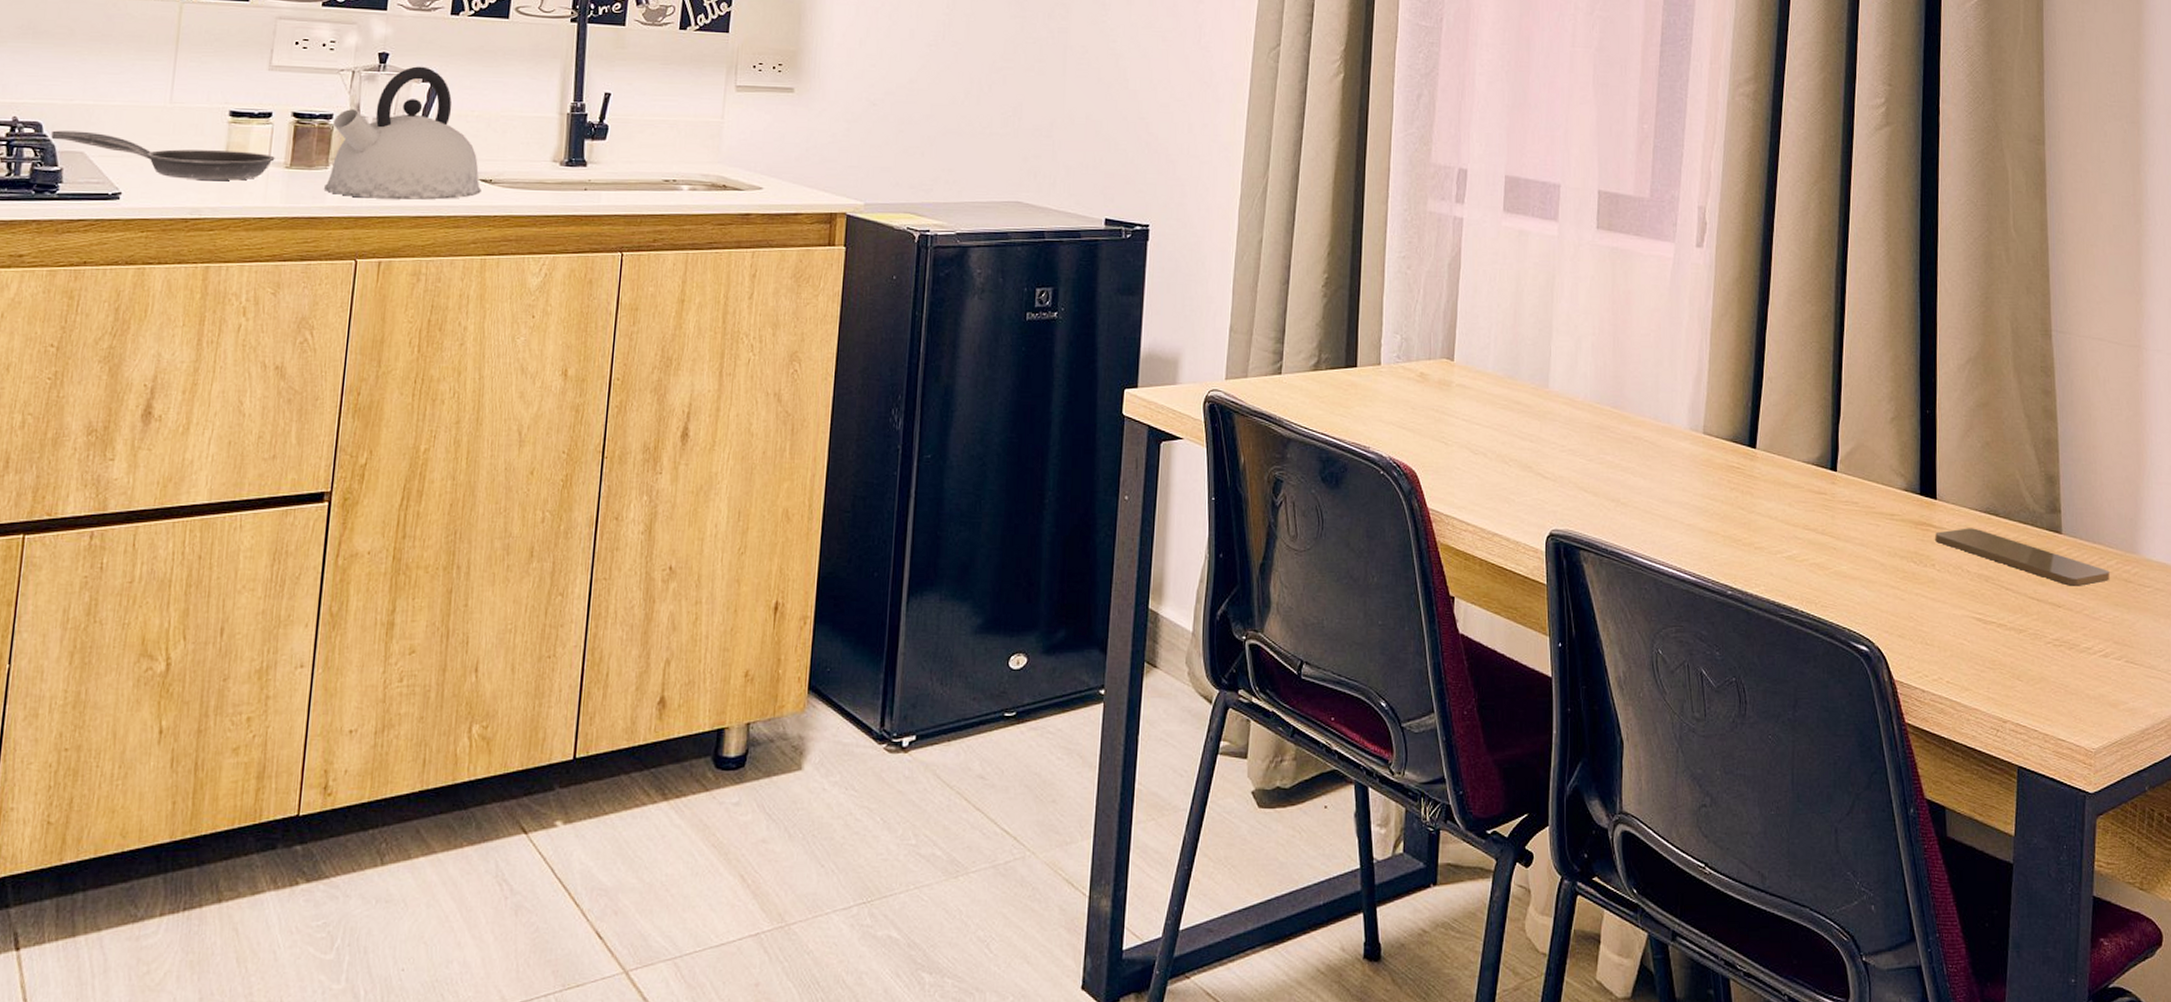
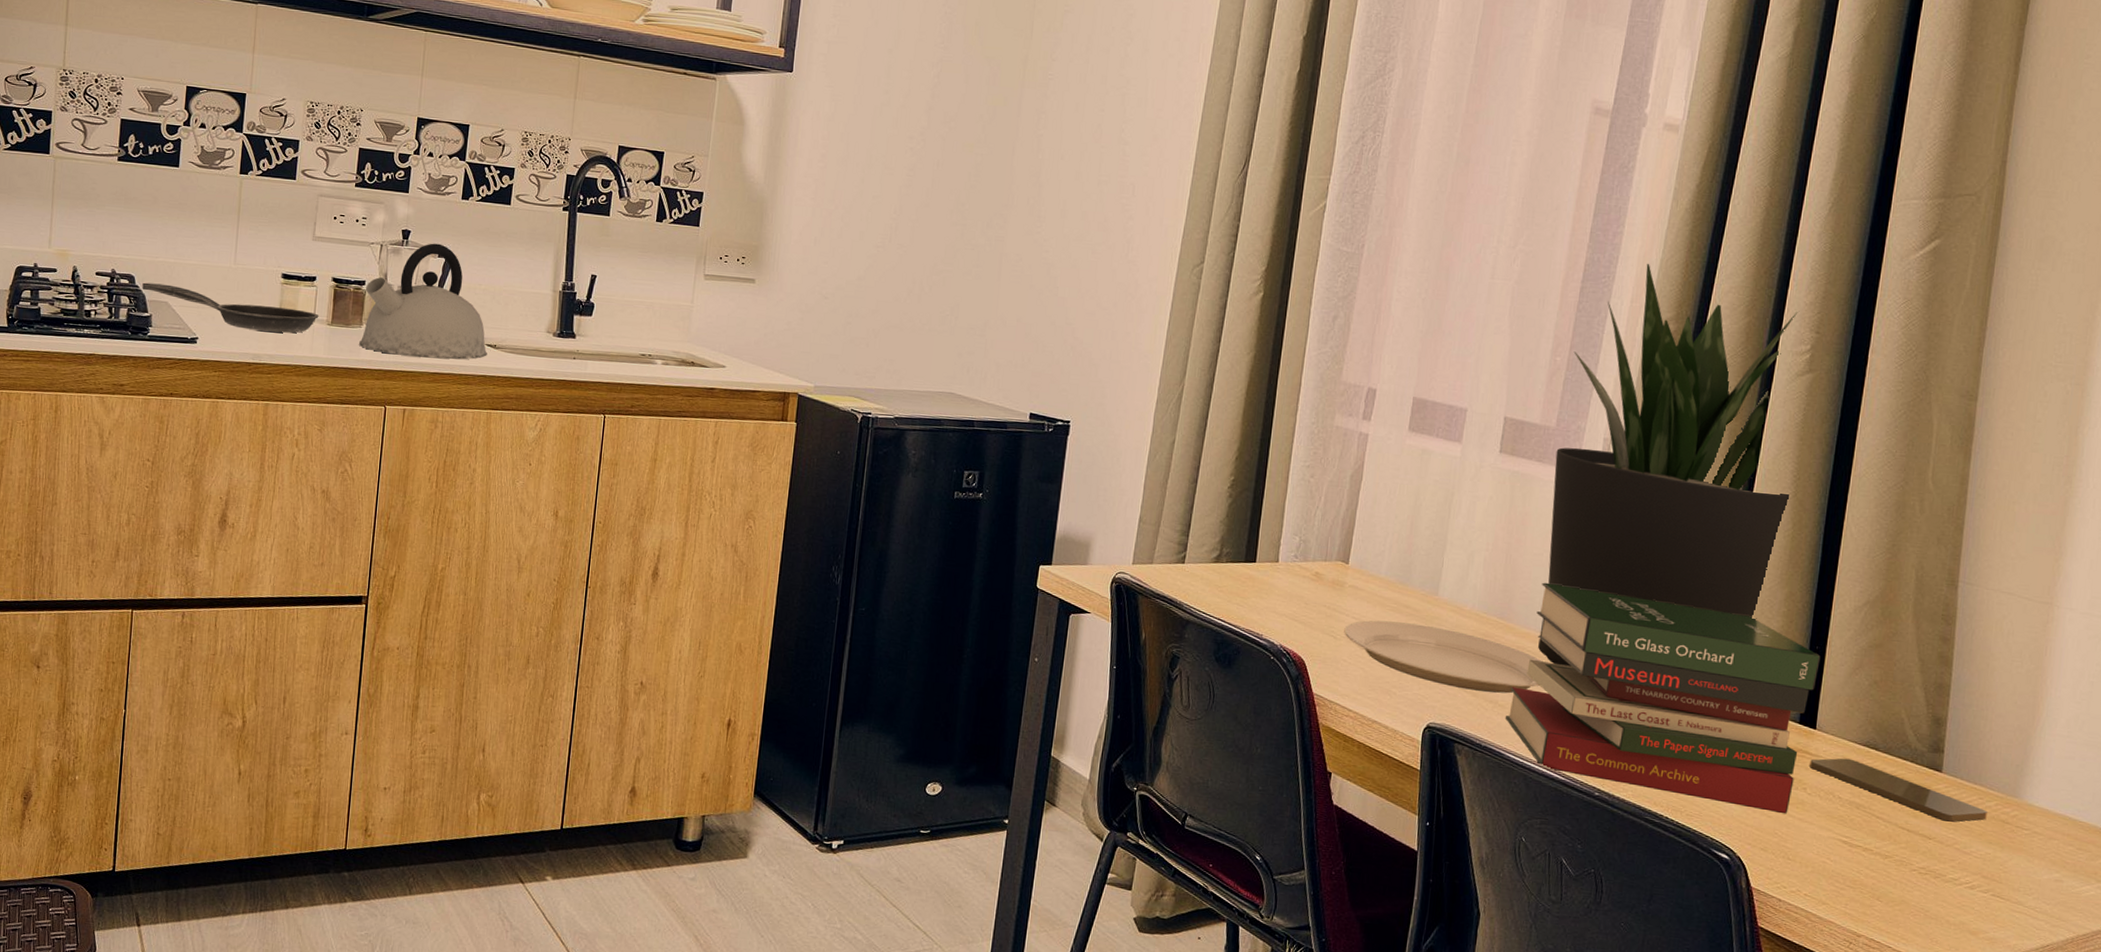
plate: none [1455,420,1662,490] -> present [1344,620,1543,694]
books: none [1628,364,1932,595] -> present [1505,582,1821,814]
planter: none [1653,23,1882,454] -> present [1538,263,1800,667]

